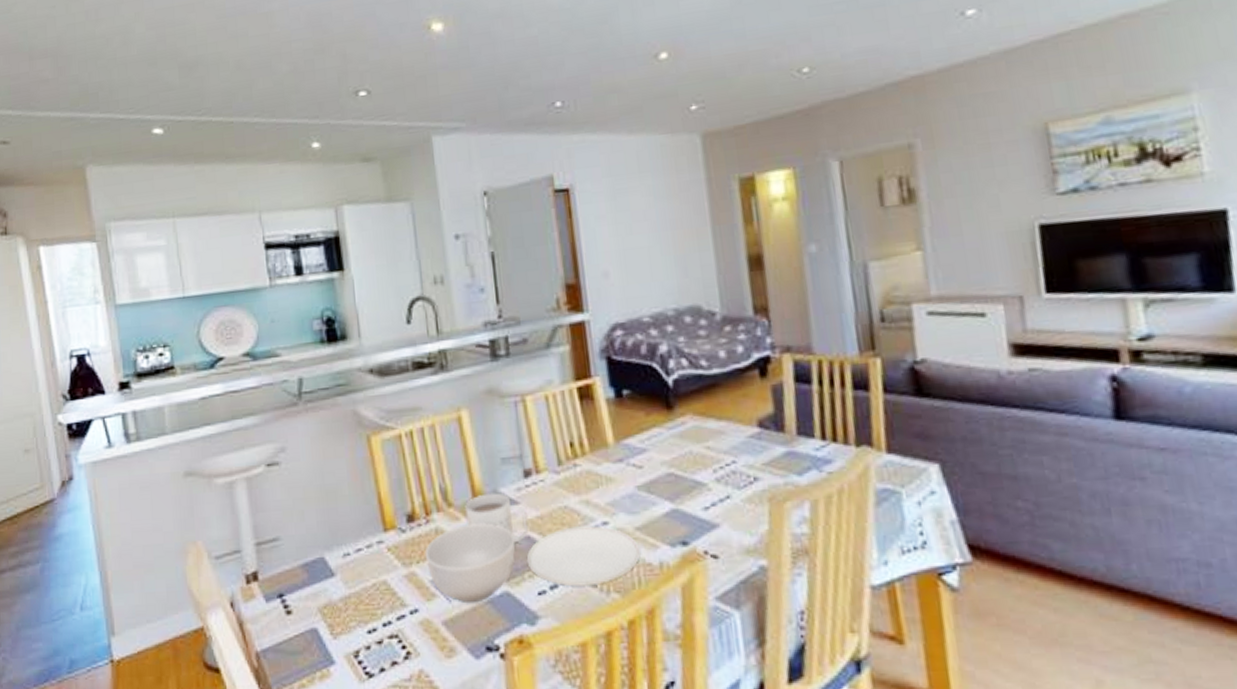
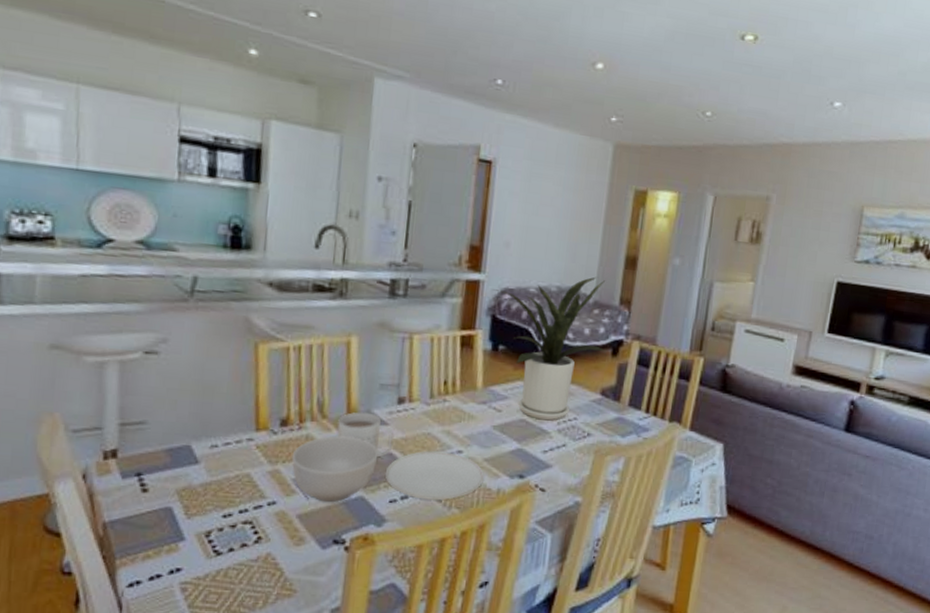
house plant: none [602,288,750,470] -> present [494,276,605,421]

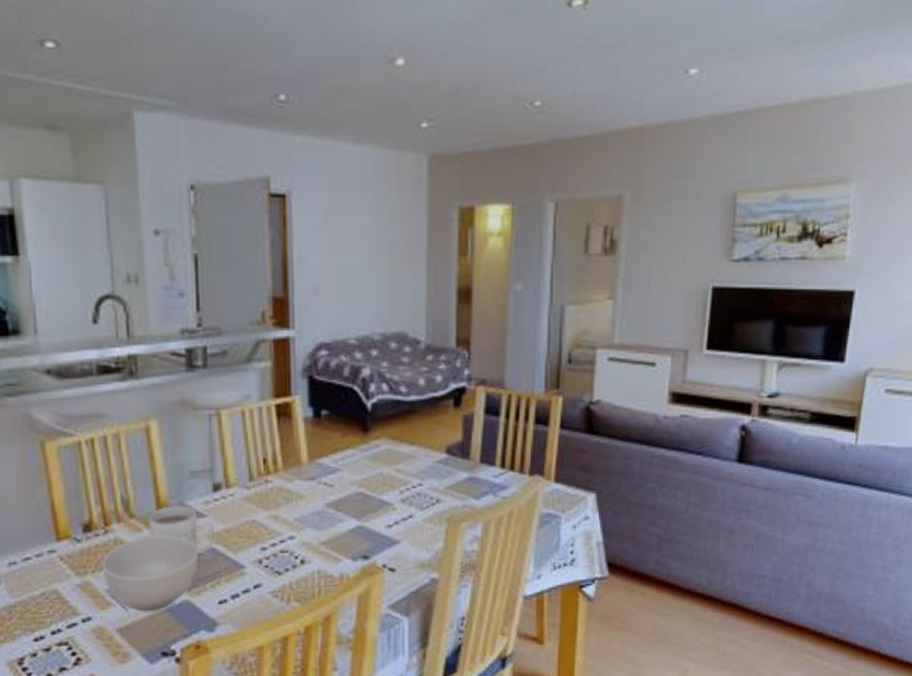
plate: present [386,451,484,501] -> none [211,539,323,596]
house plant: present [494,276,605,421] -> none [307,316,445,491]

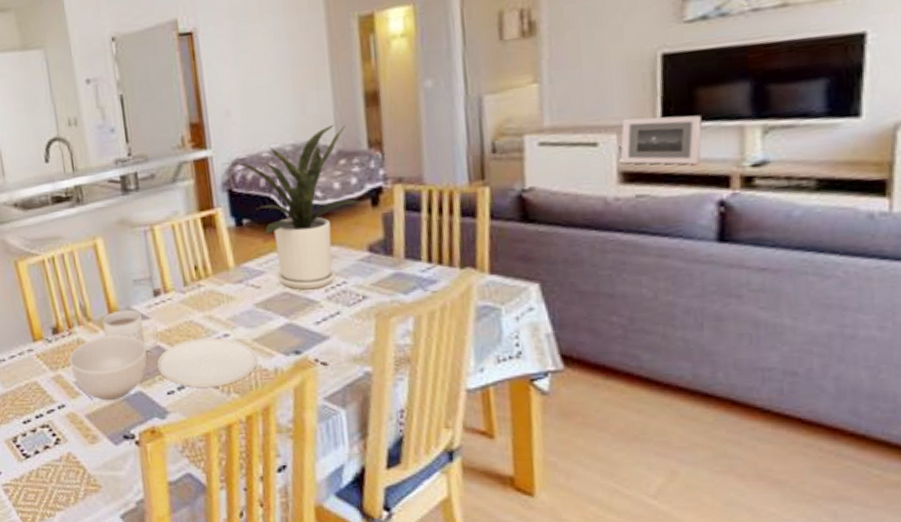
plate: none [211,539,323,596] -> present [157,337,258,388]
house plant: none [307,316,445,491] -> present [224,124,362,290]
picture frame: none [672,343,736,391] -> present [620,115,702,165]

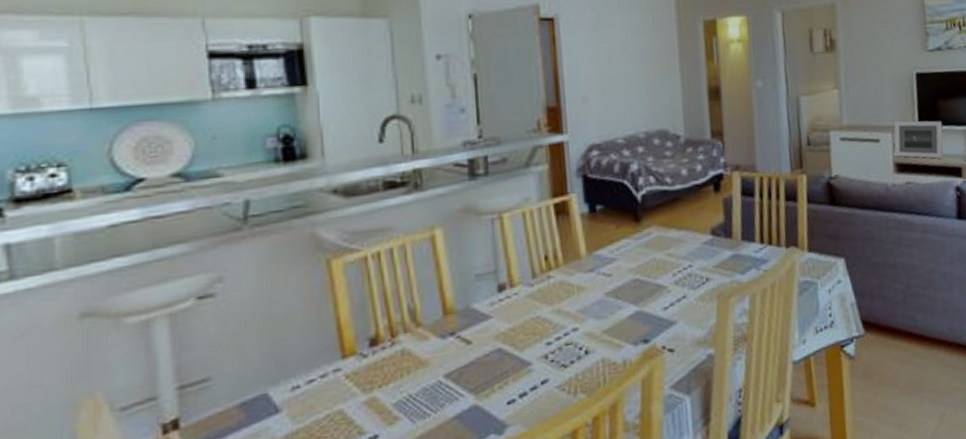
bowl: present [68,335,147,401] -> none [388,339,487,422]
mug: present [102,309,159,351] -> none [435,309,501,356]
plate: present [157,337,258,388] -> none [498,332,606,393]
house plant: present [224,124,362,290] -> none [580,114,706,276]

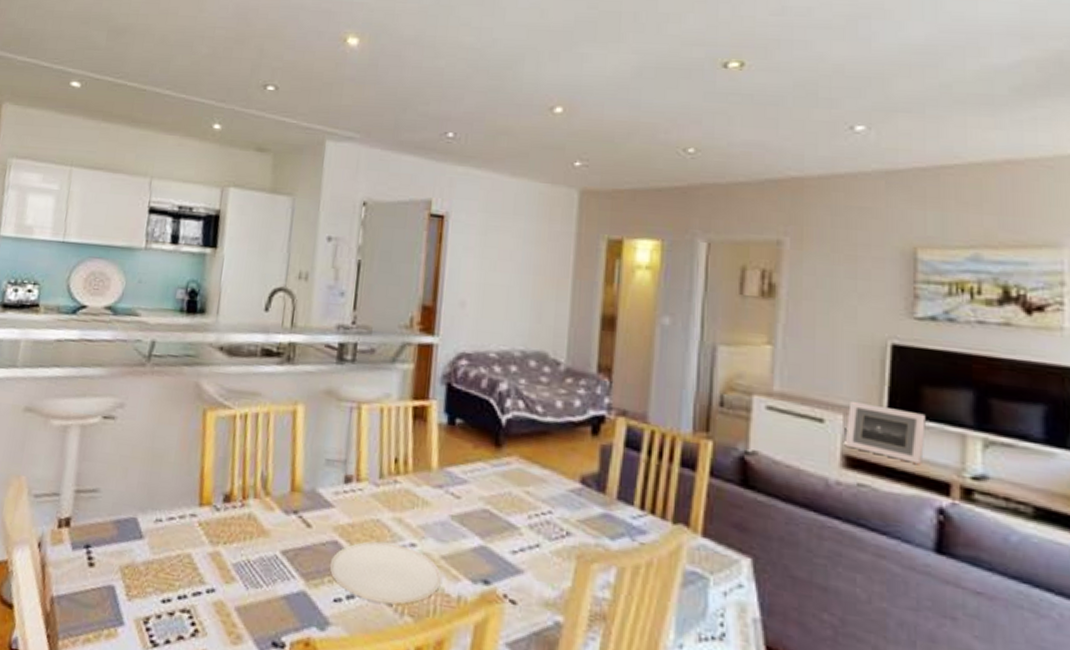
plate: none [498,332,606,393] -> present [330,541,442,605]

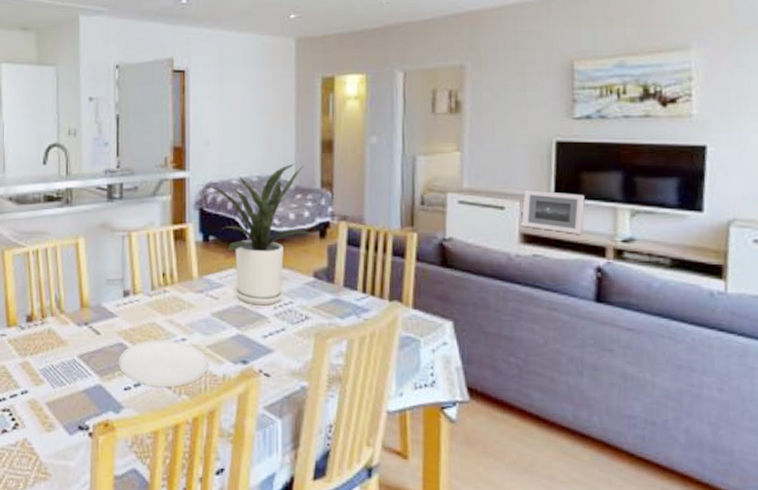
house plant: none [448,339,582,513] -> present [199,163,312,306]

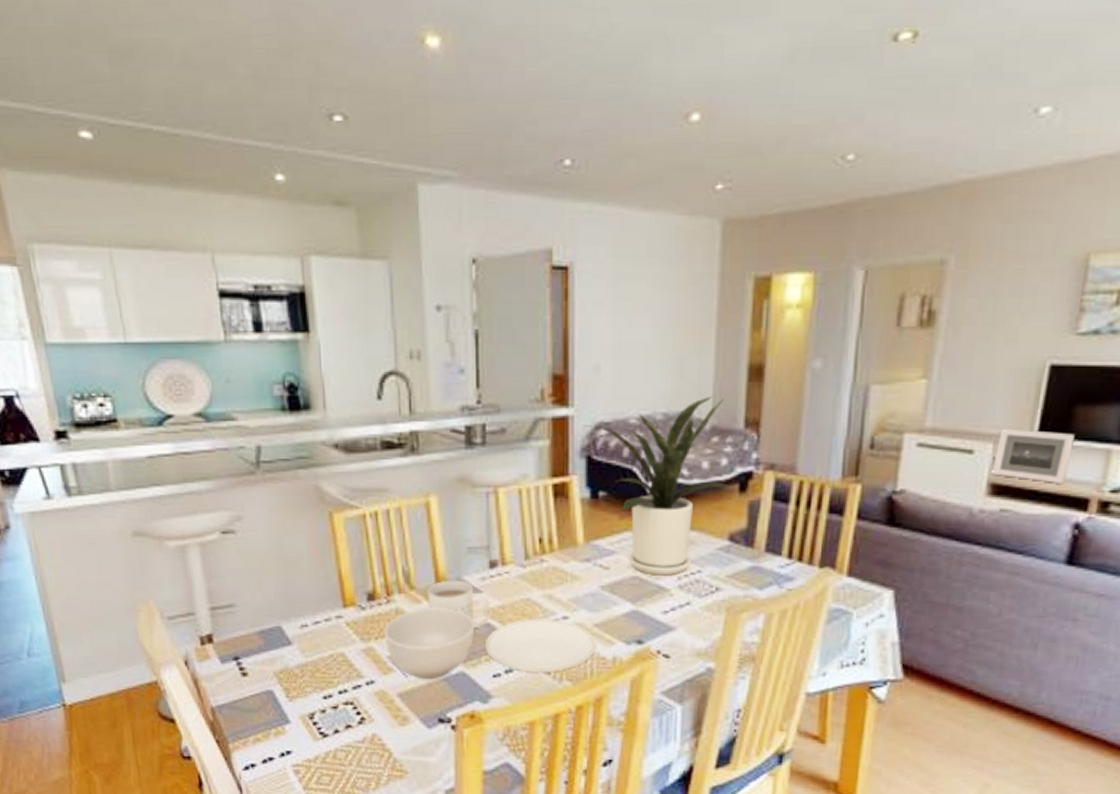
bowl: none [38,328,111,391] -> present [384,607,475,680]
mug: none [74,306,123,347] -> present [427,580,490,628]

